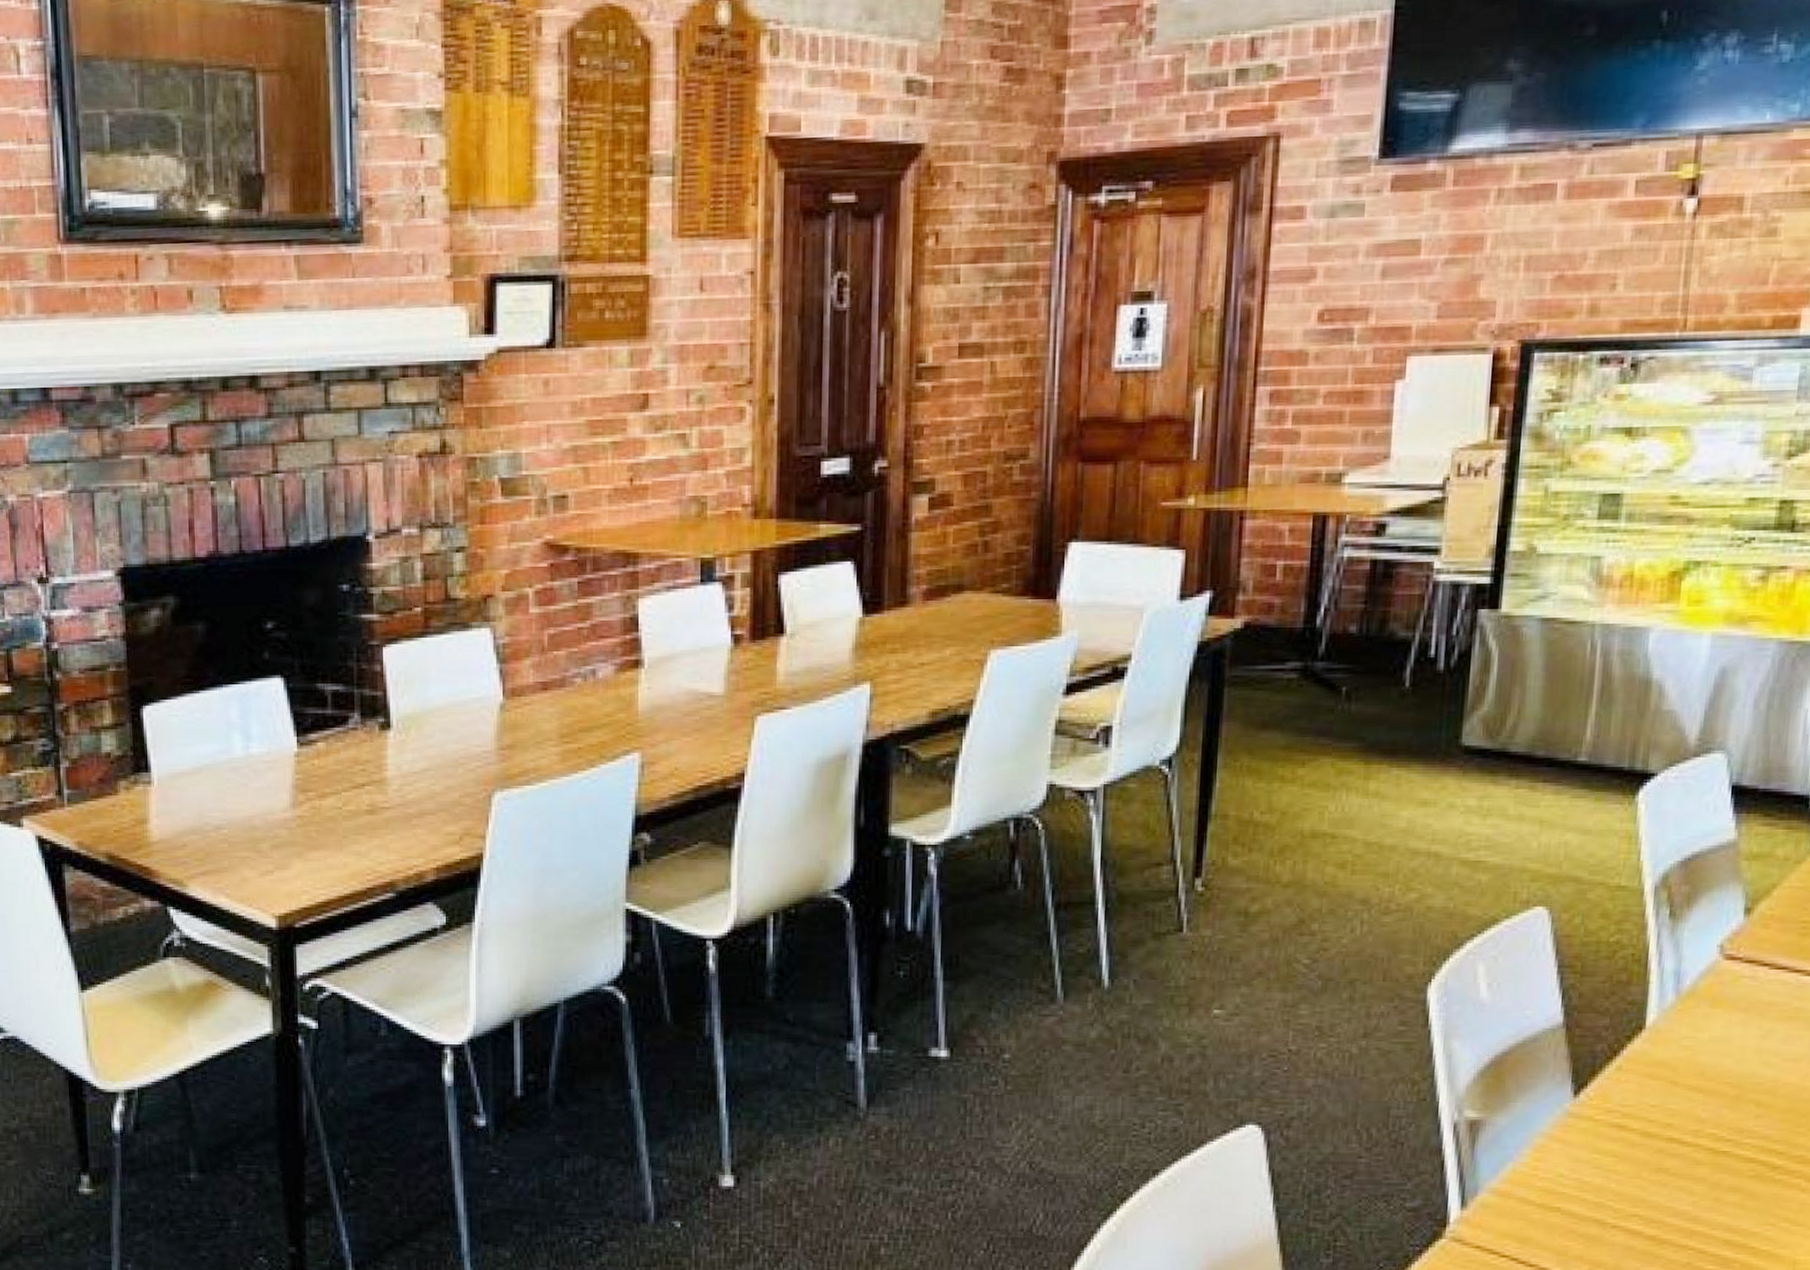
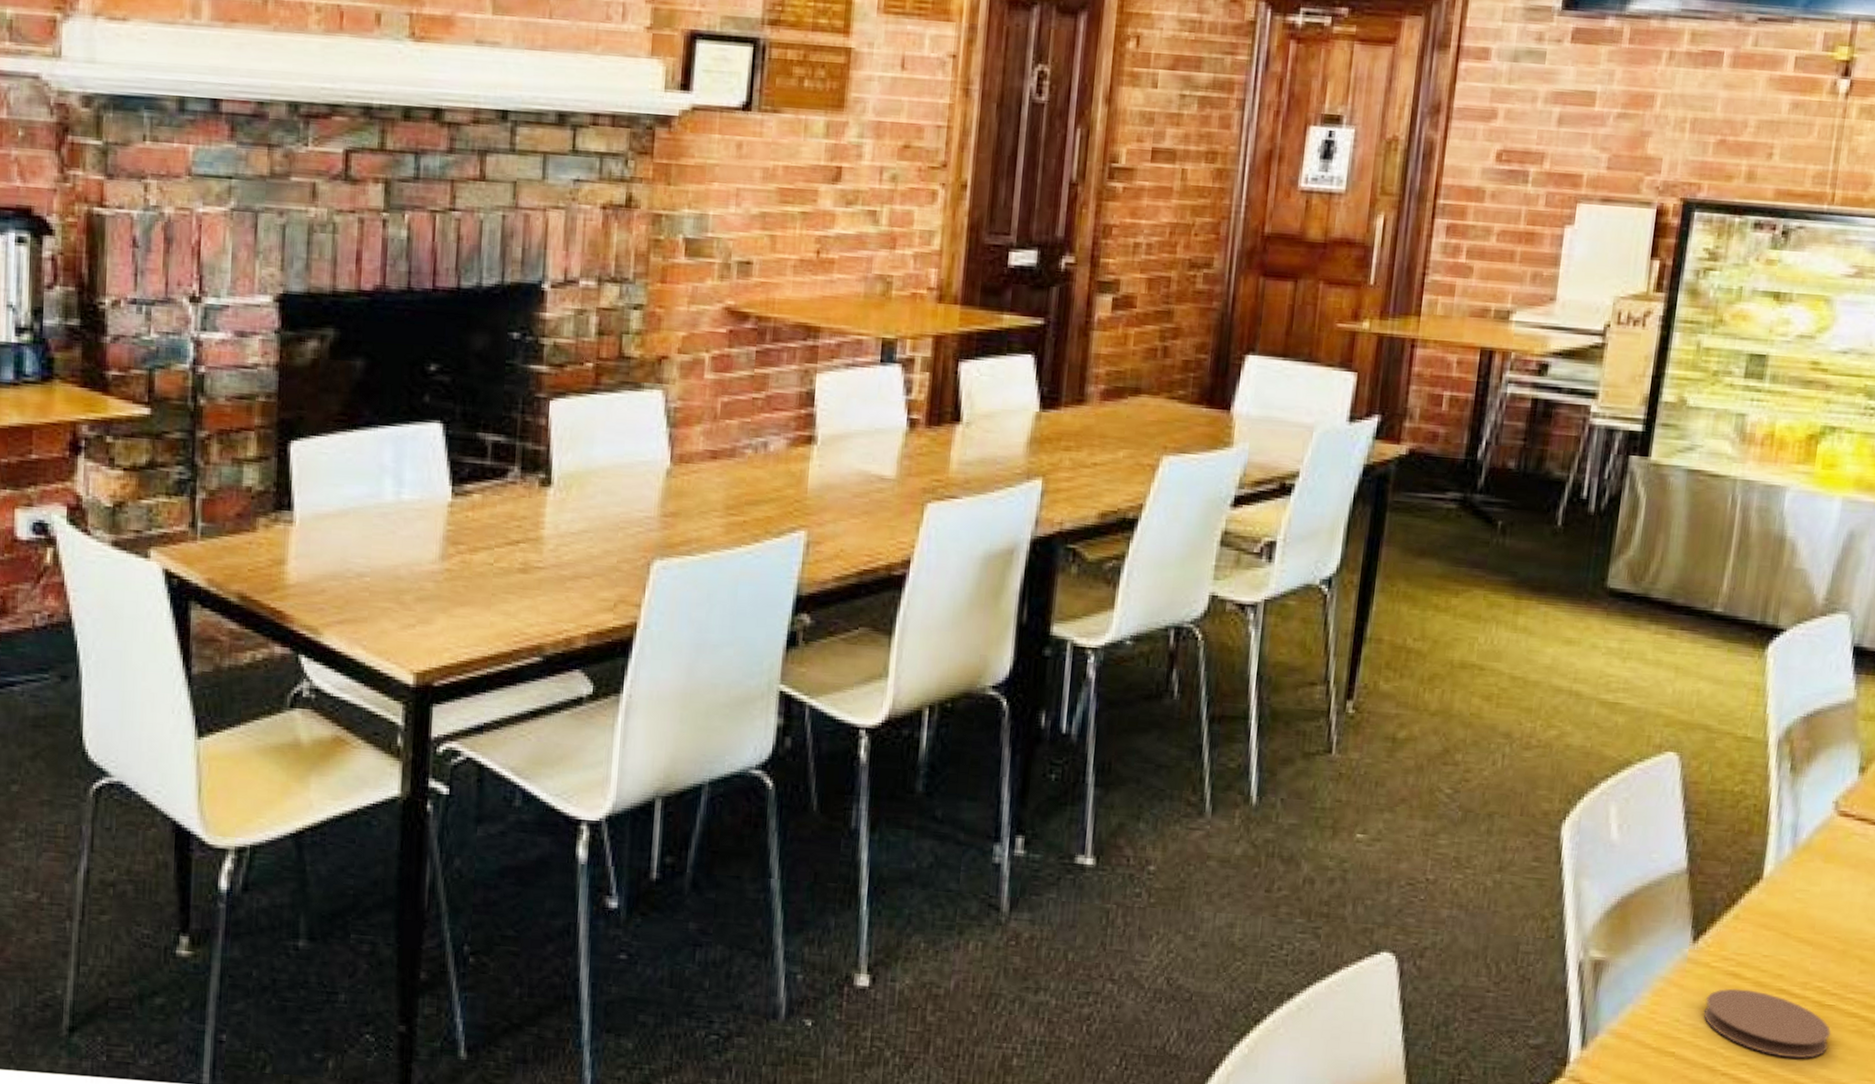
coaster: none [1589,1140,1728,1207] -> present [1703,988,1831,1059]

